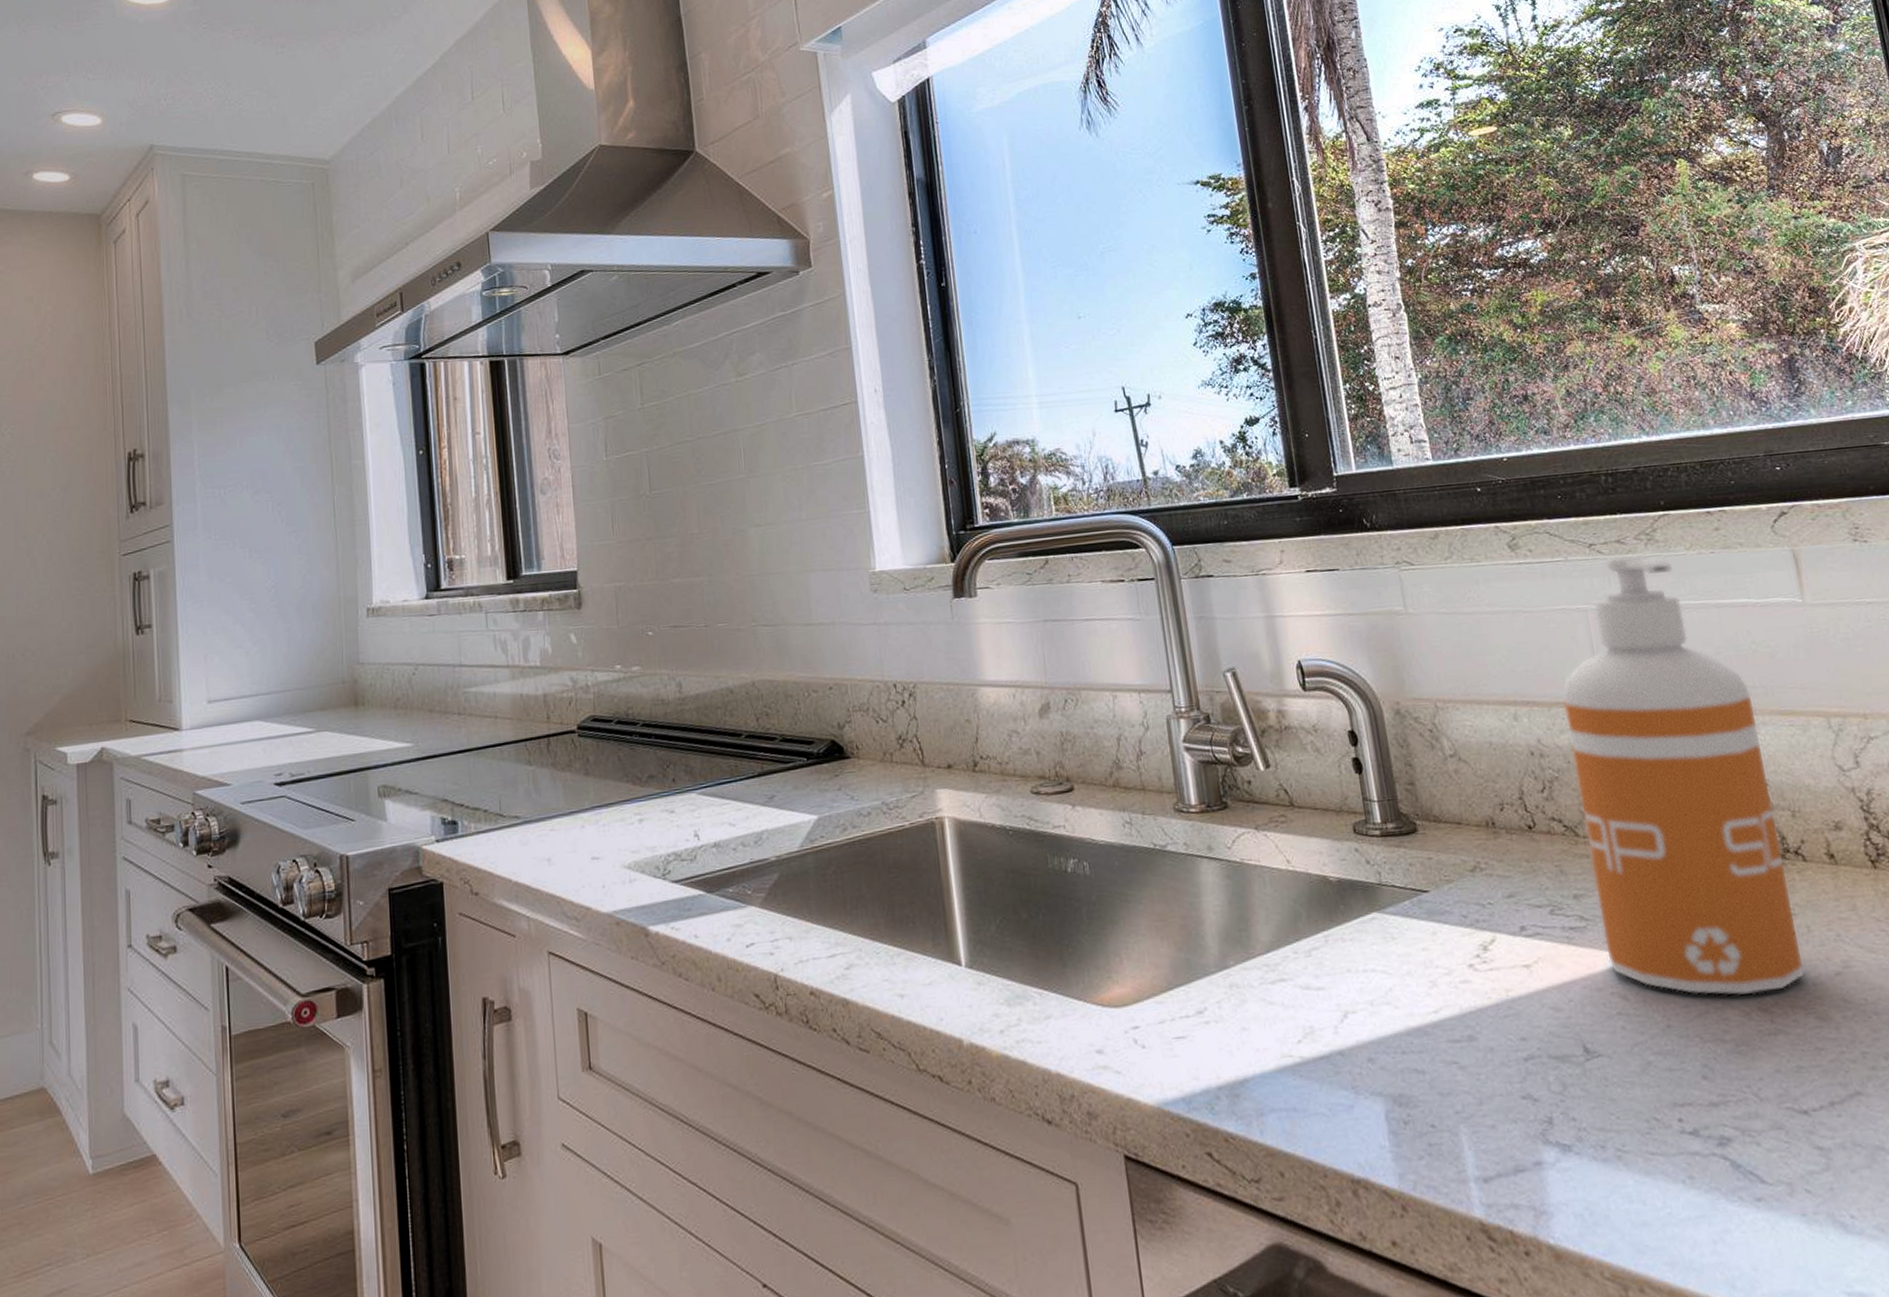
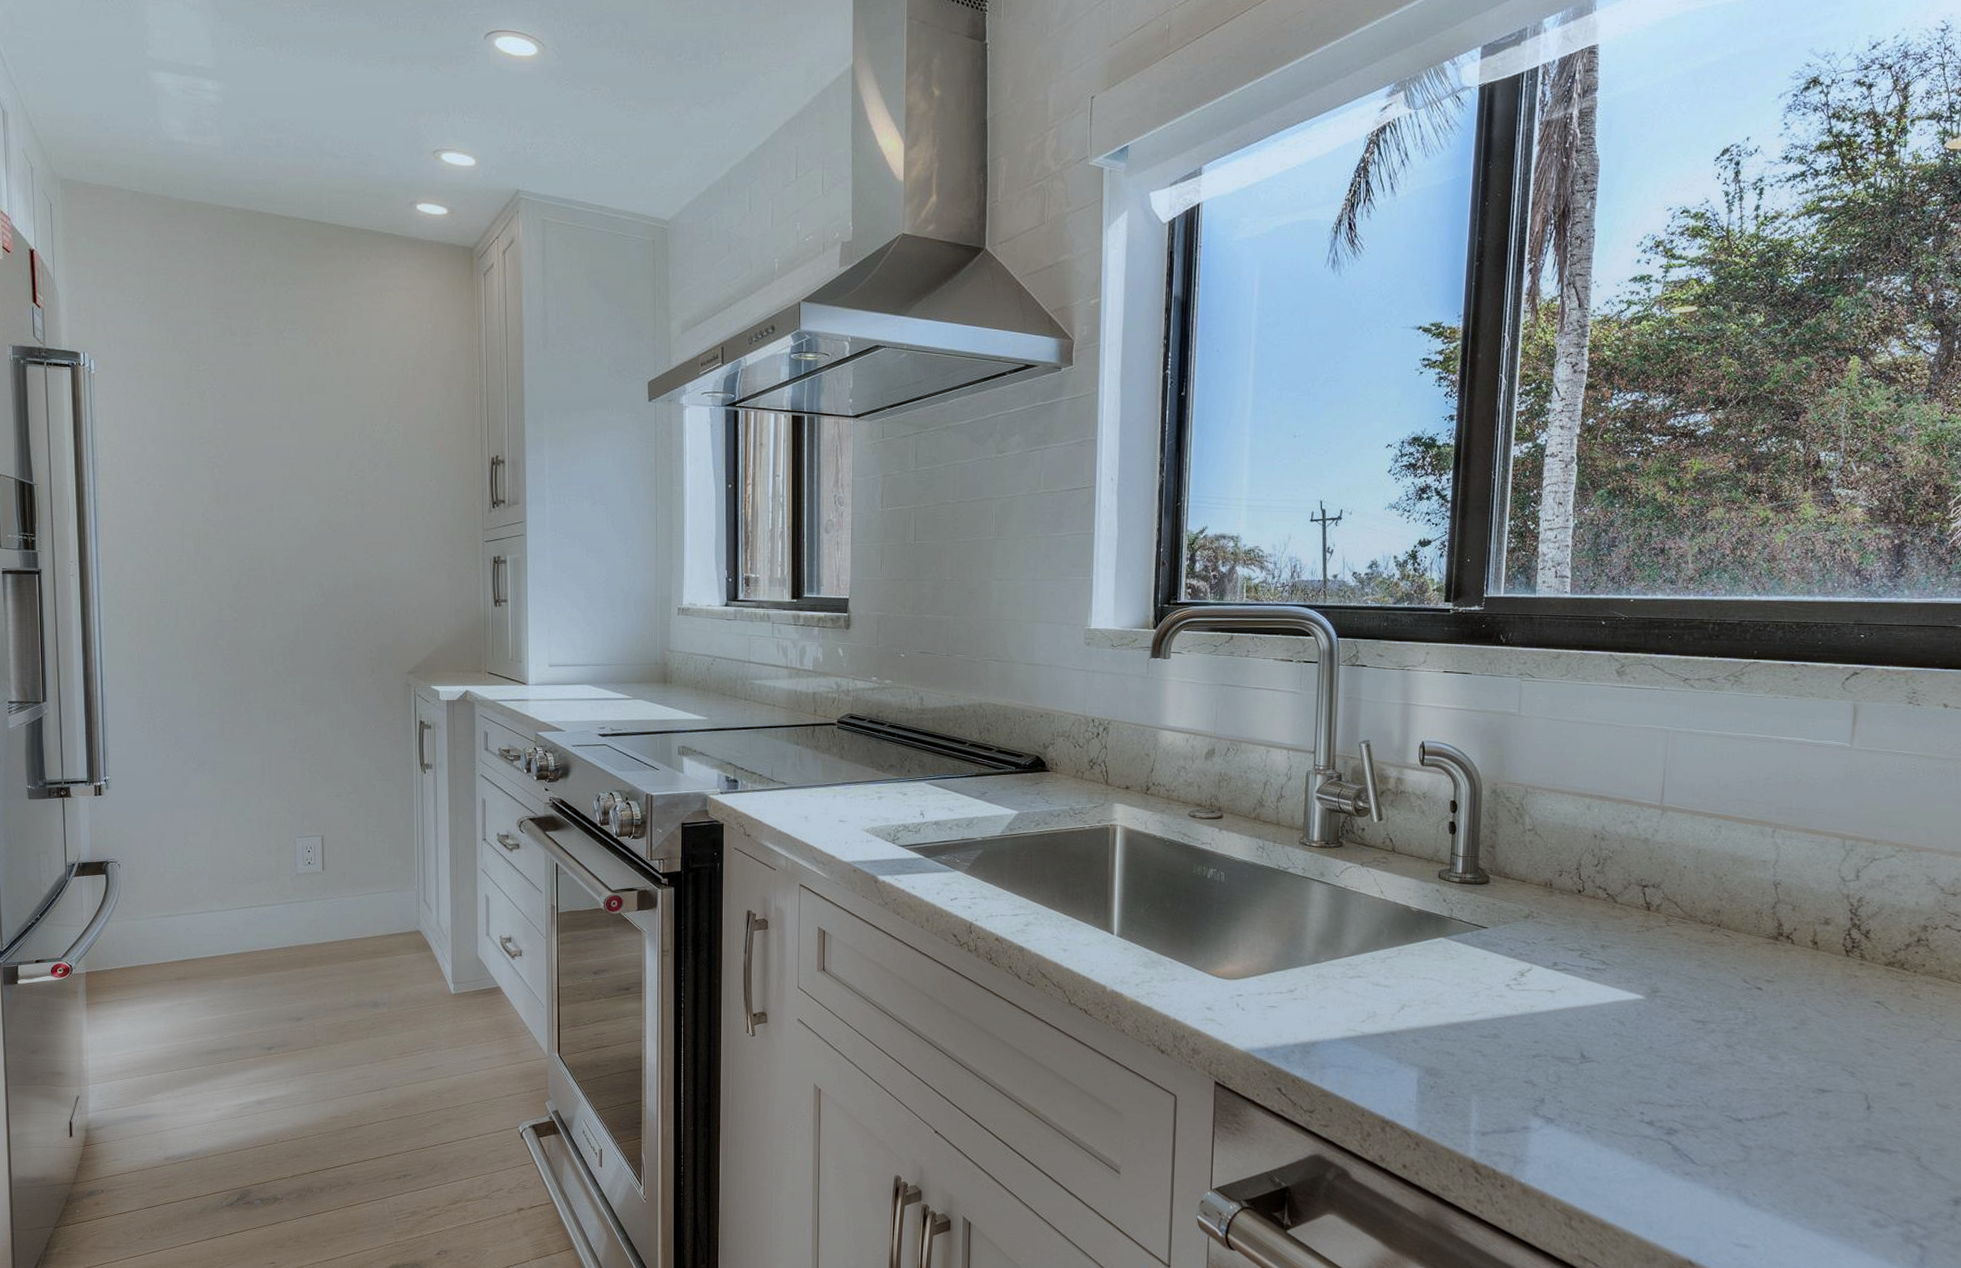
soap dispenser: present [1561,553,1804,996] -> none [1616,691,1786,1034]

